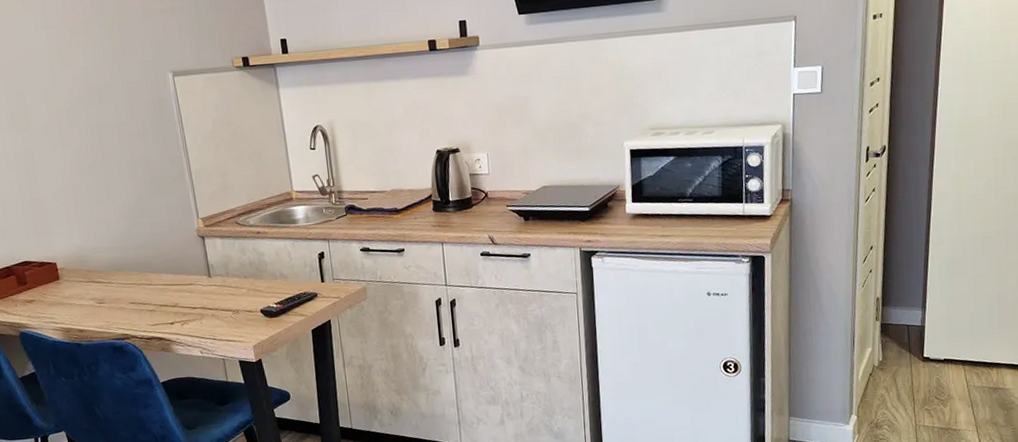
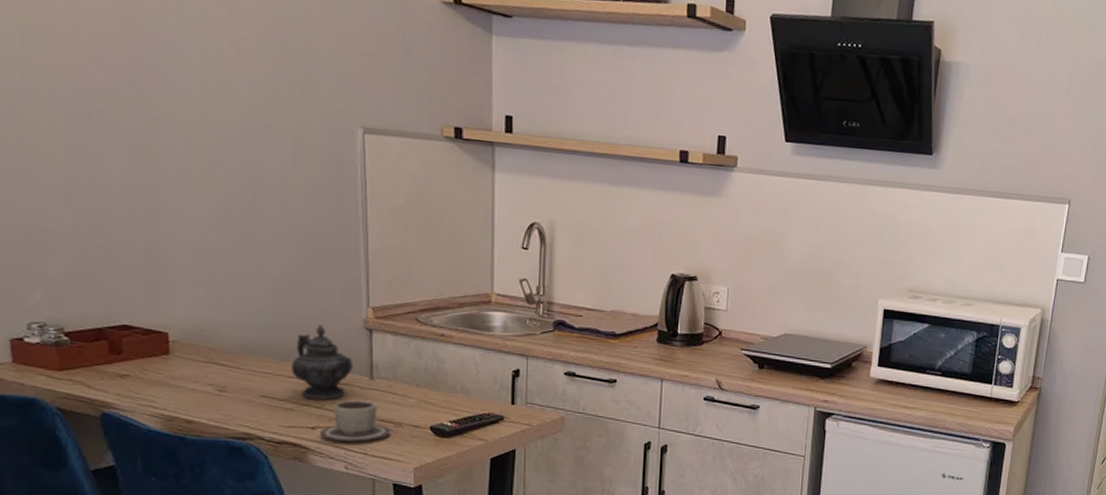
teapot: none [148,239,195,301] -> present [290,325,354,400]
cup: none [177,295,231,332] -> present [319,400,391,442]

